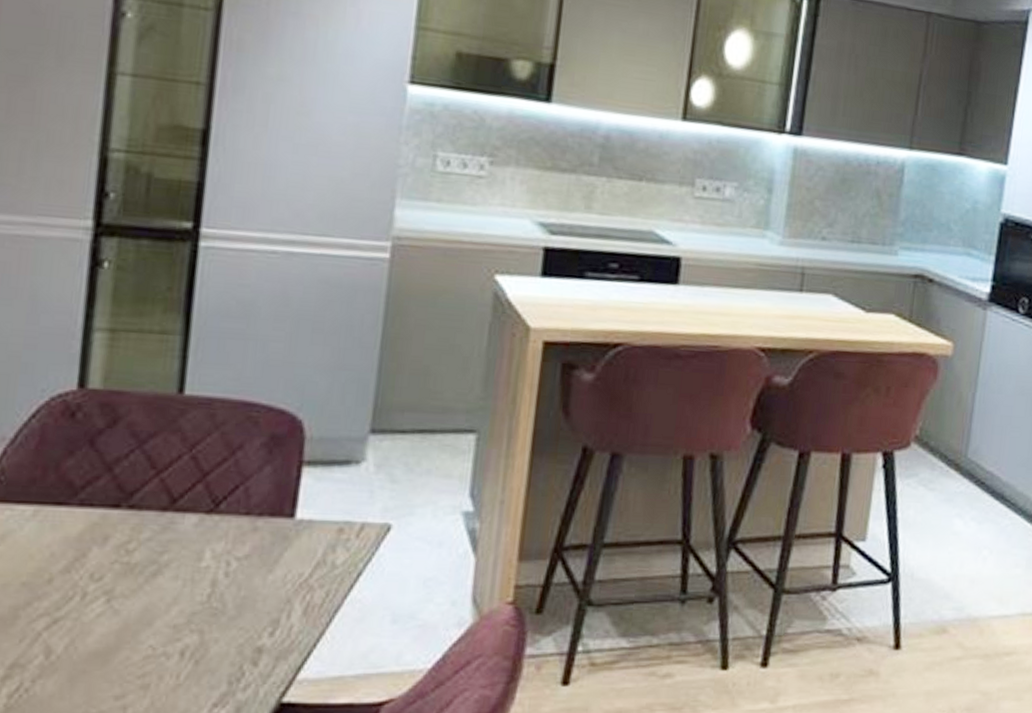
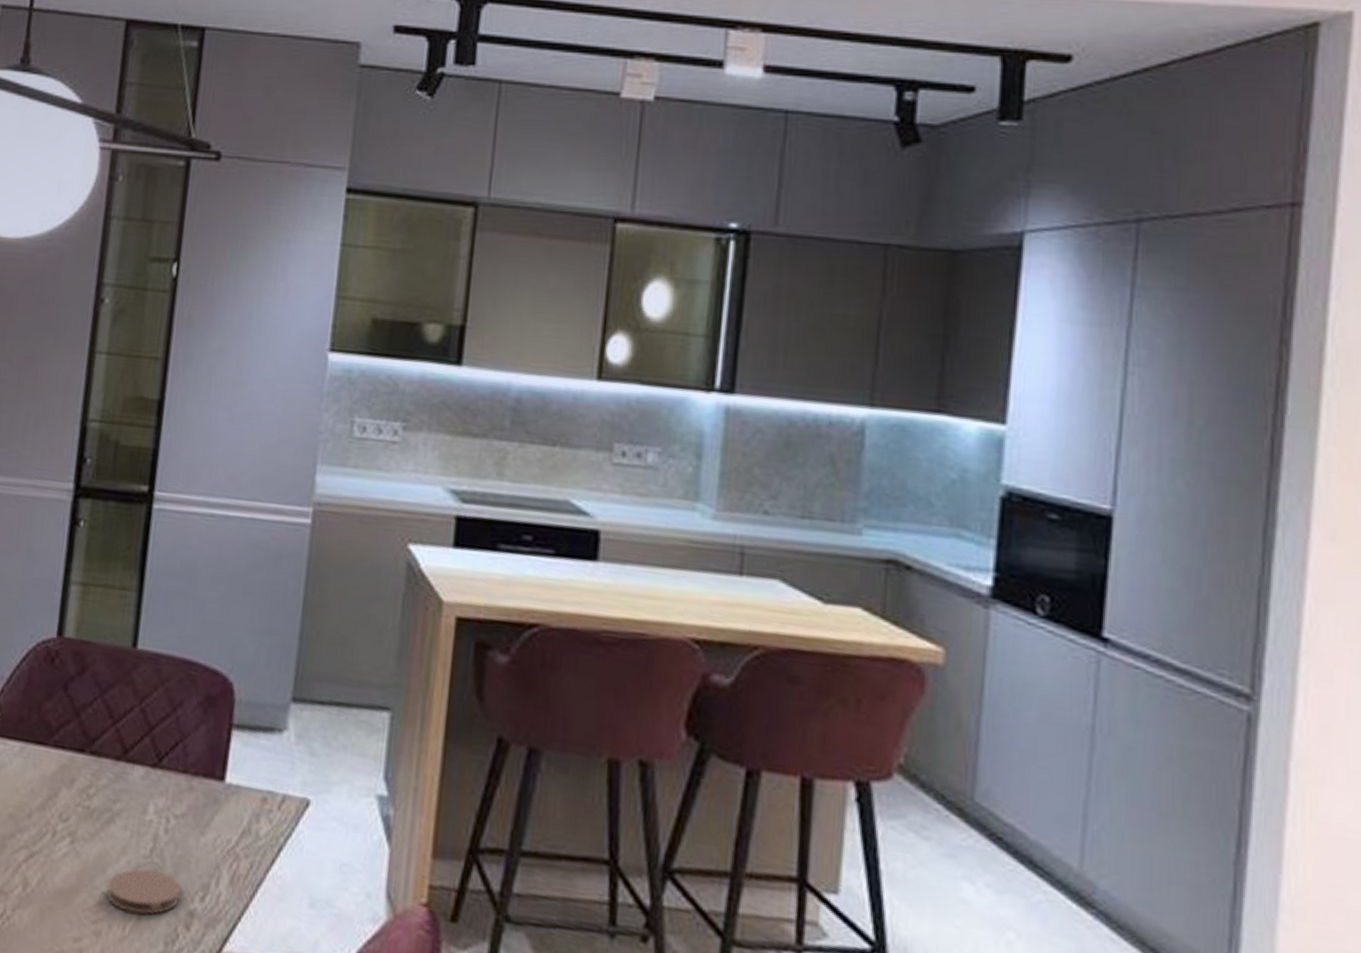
coaster: none [155,614,247,660] -> present [107,868,181,915]

